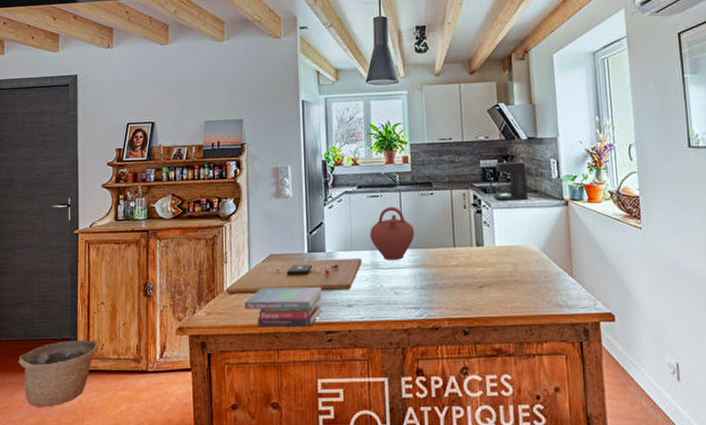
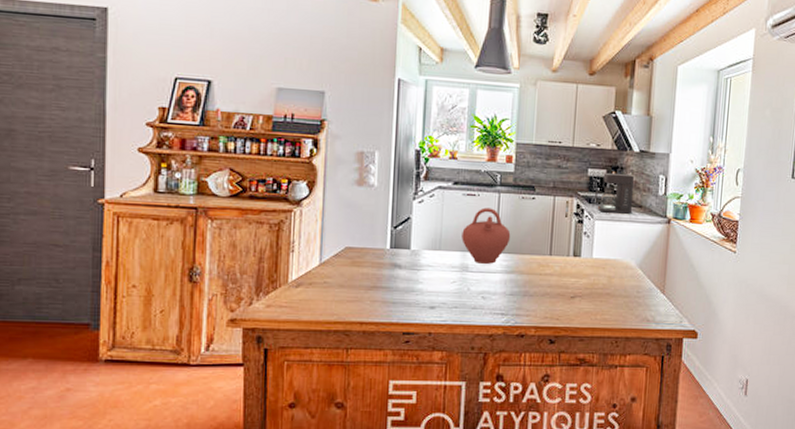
basket: present [18,340,98,407] -> none [19,326,127,399]
cutting board: present [226,258,362,293] -> none [291,254,451,290]
books: present [244,286,322,327] -> none [311,282,402,327]

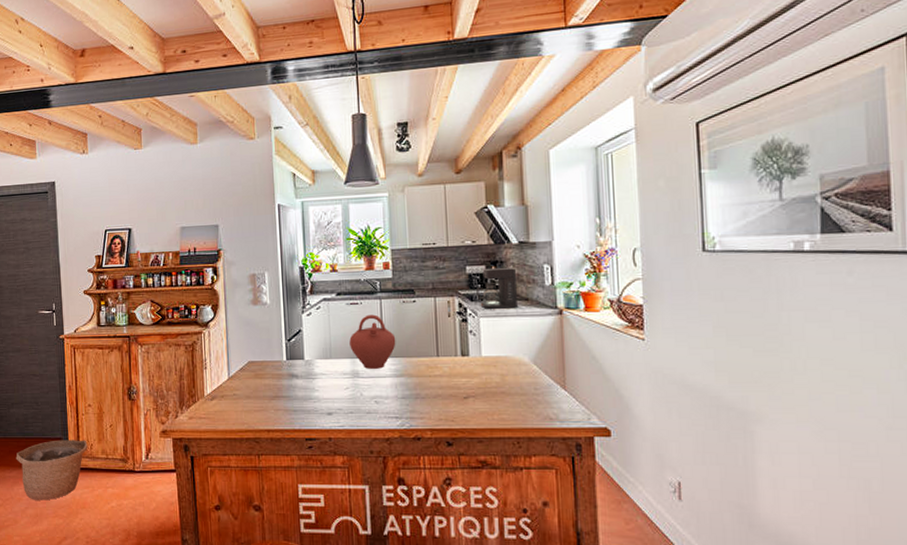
basket: none [19,326,127,399] -> present [16,440,88,501]

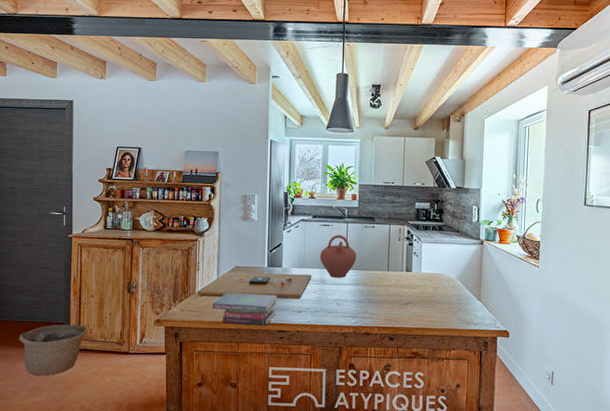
cutting board: none [206,367,342,398] -> present [197,272,312,298]
books: none [224,394,302,434] -> present [212,293,277,326]
coffee maker: present [476,267,517,309] -> none [421,205,452,237]

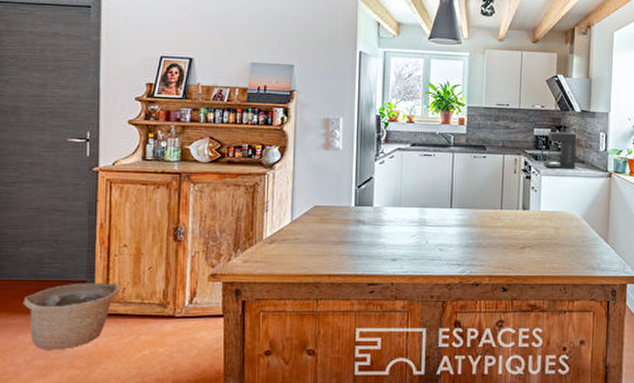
cutting board: present [197,272,312,298] -> none [265,213,410,244]
books: present [212,293,277,326] -> none [284,238,366,279]
jug: present [320,235,357,278] -> none [420,166,465,218]
coffee maker: none [421,205,452,237] -> present [541,131,576,169]

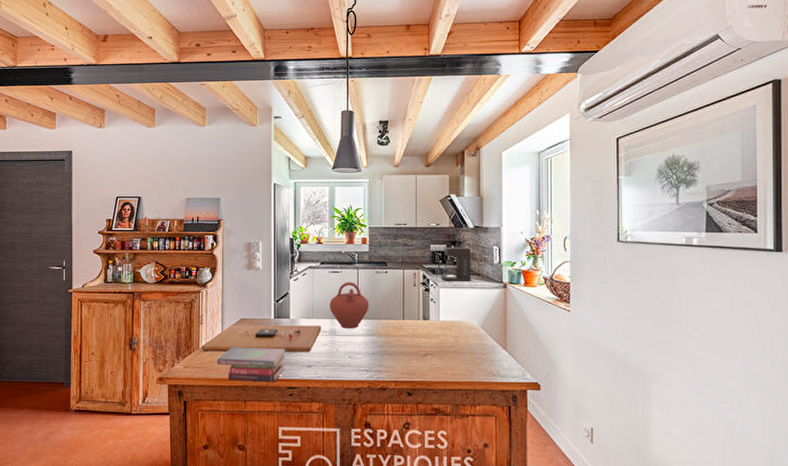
basket: present [23,283,119,350] -> none [19,384,89,440]
cutting board: none [265,213,410,244] -> present [201,325,322,352]
books: none [284,238,366,279] -> present [217,347,285,383]
jug: none [420,166,465,218] -> present [330,282,369,328]

